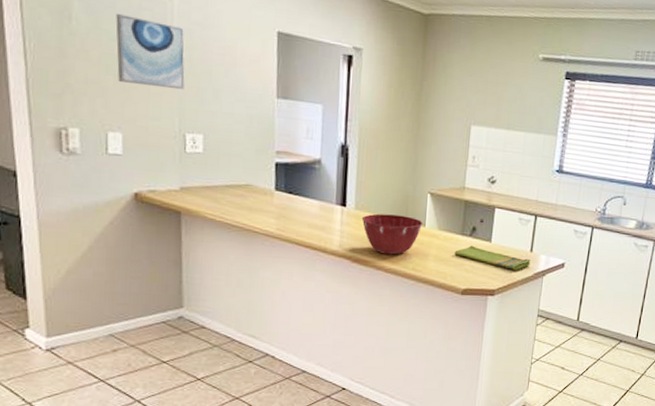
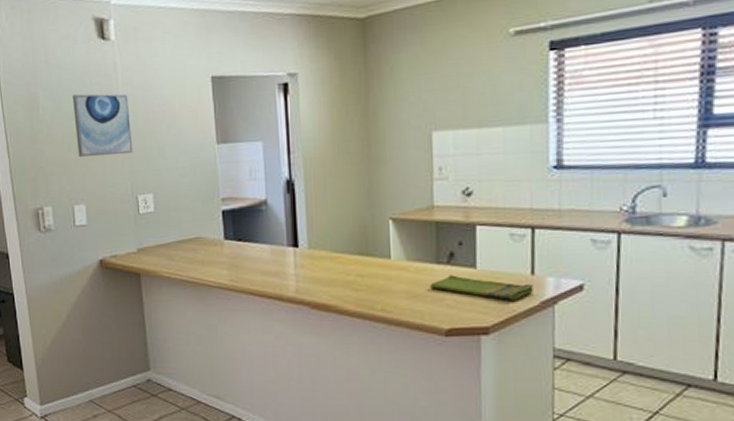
mixing bowl: present [361,213,423,255] -> none [316,249,388,296]

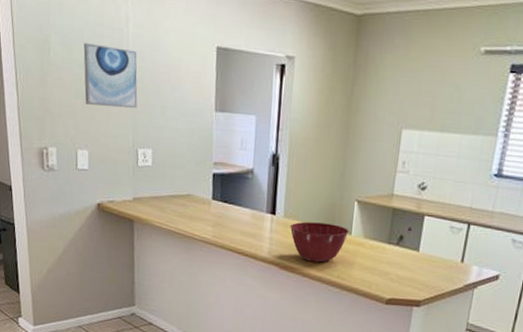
mixing bowl: none [316,249,388,296] -> present [290,221,349,263]
dish towel: present [430,275,533,300] -> none [380,254,461,281]

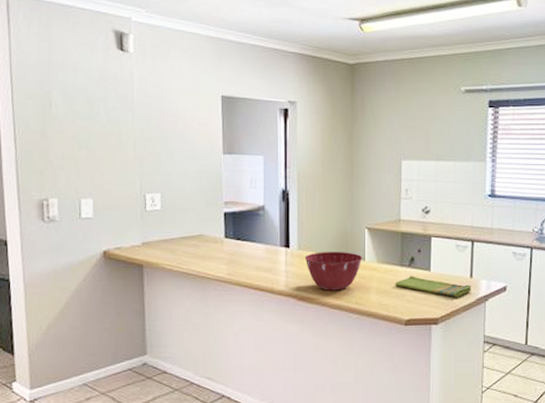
wall art: present [83,43,138,109] -> none [87,97,144,156]
dish towel: none [380,254,461,281] -> present [395,276,471,297]

